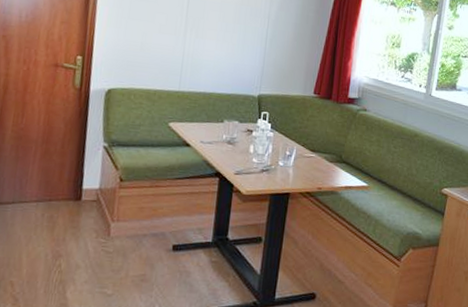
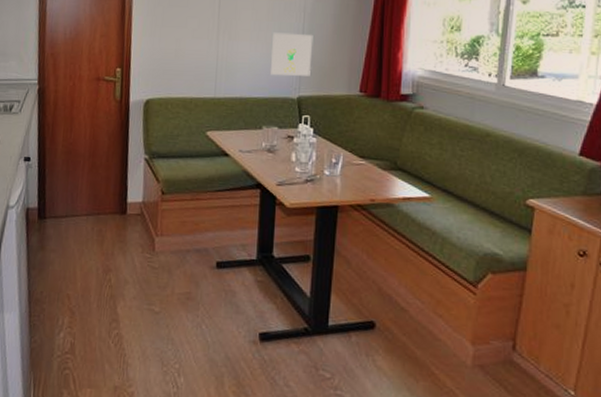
wall art: none [233,34,276,77] -> present [269,32,314,76]

